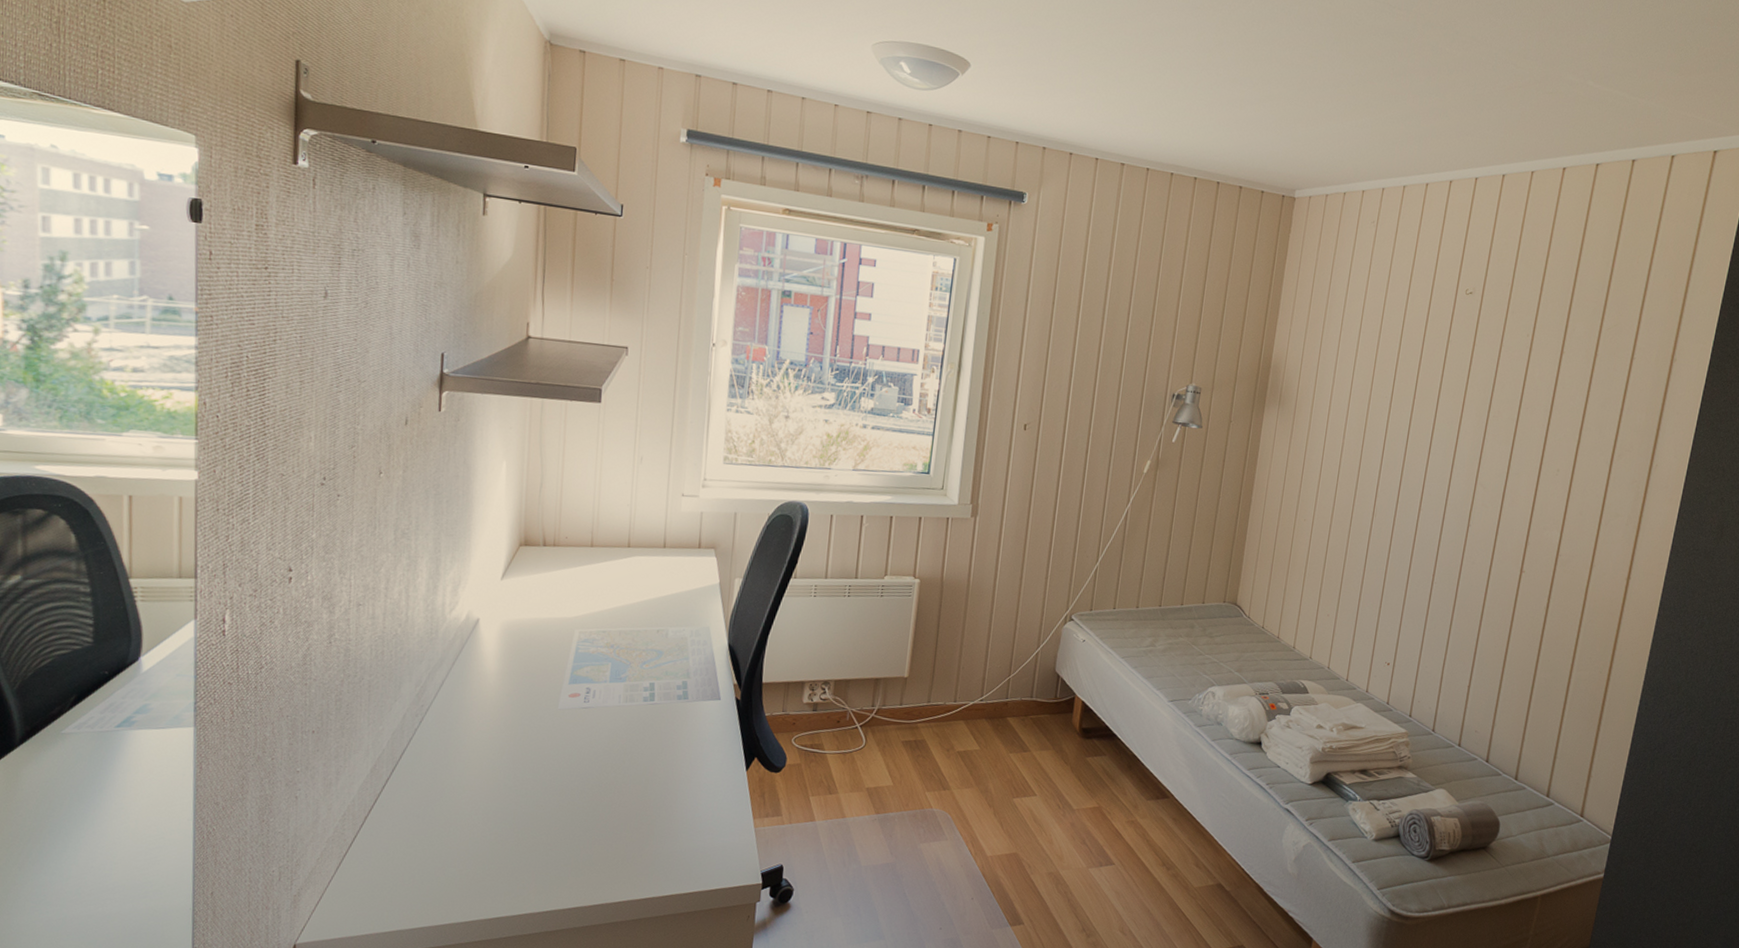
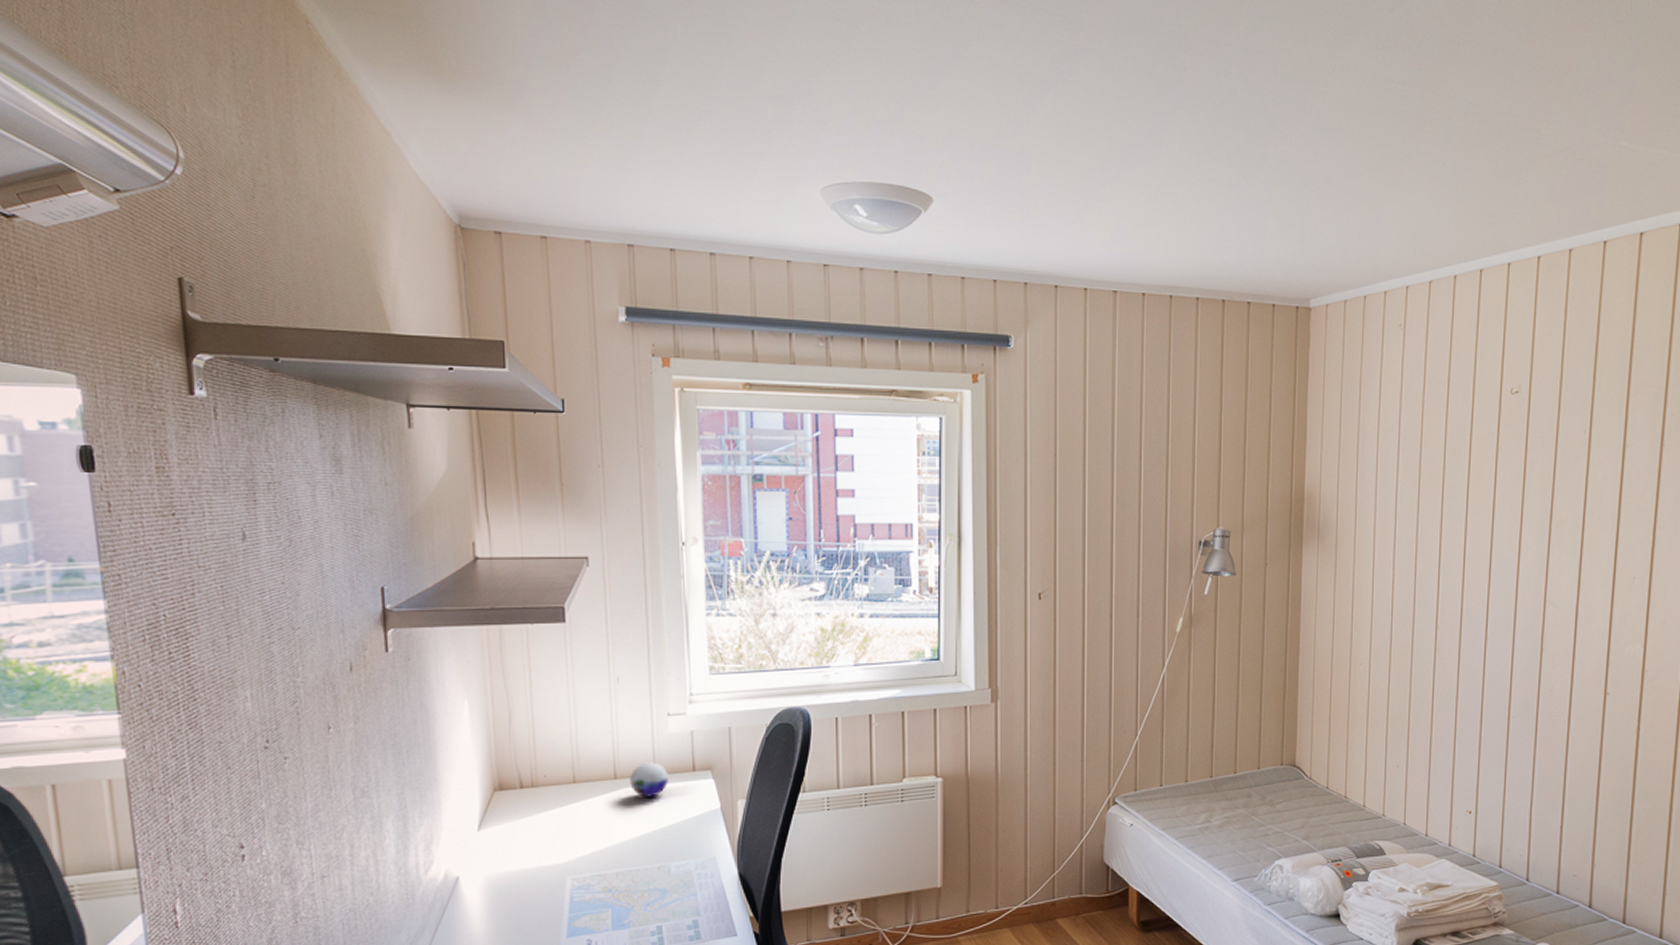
decorative orb: none [641,535,676,567] -> present [630,762,668,797]

